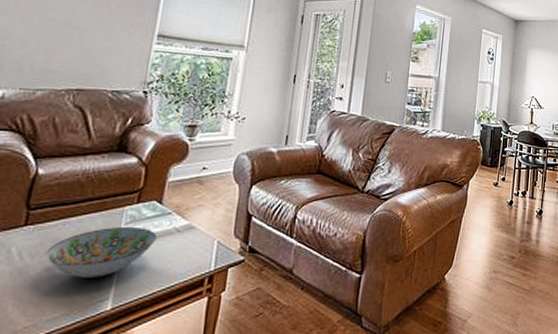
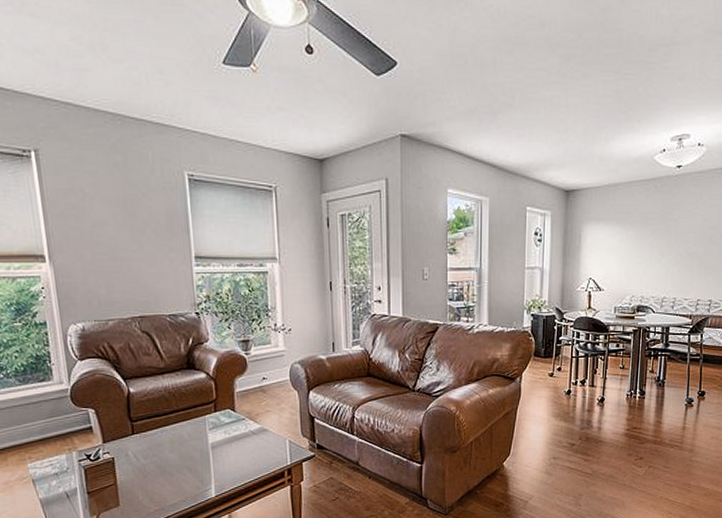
decorative bowl: present [45,227,157,278] -> none [154,432,237,473]

